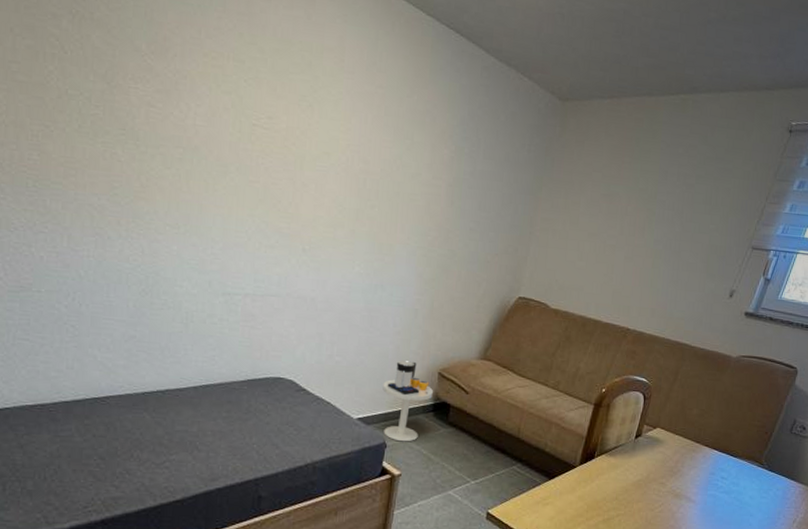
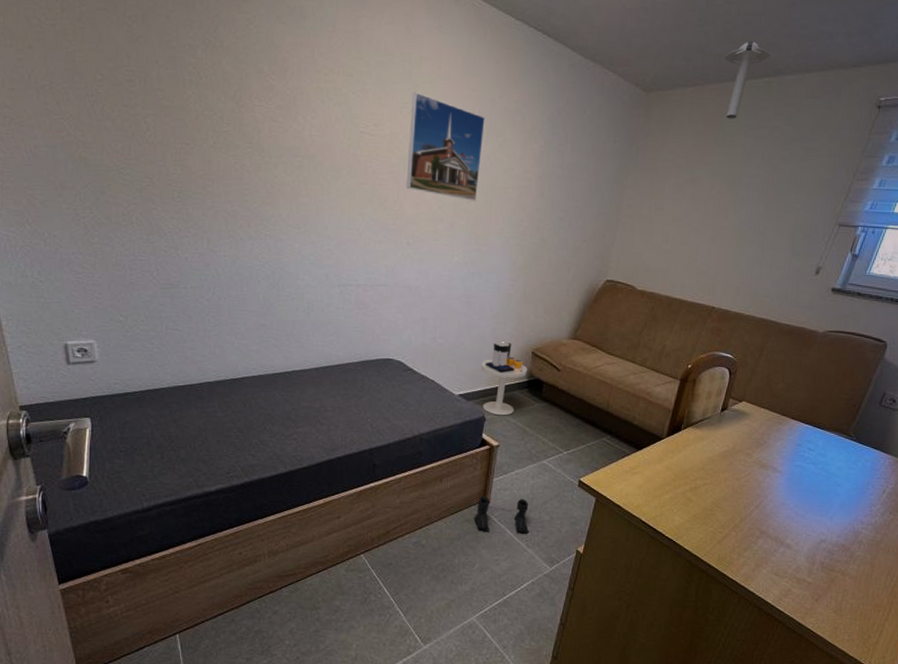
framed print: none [302,84,392,207] -> present [406,92,485,201]
ceiling light: none [642,56,686,135] -> present [725,41,770,119]

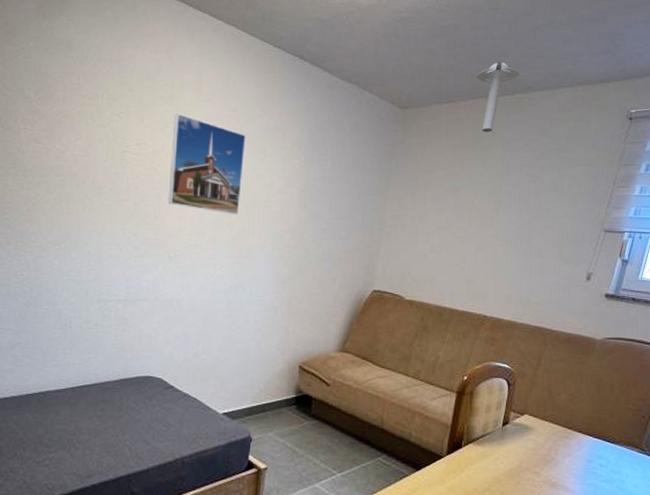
side table: present [481,341,528,416] -> none [246,356,296,435]

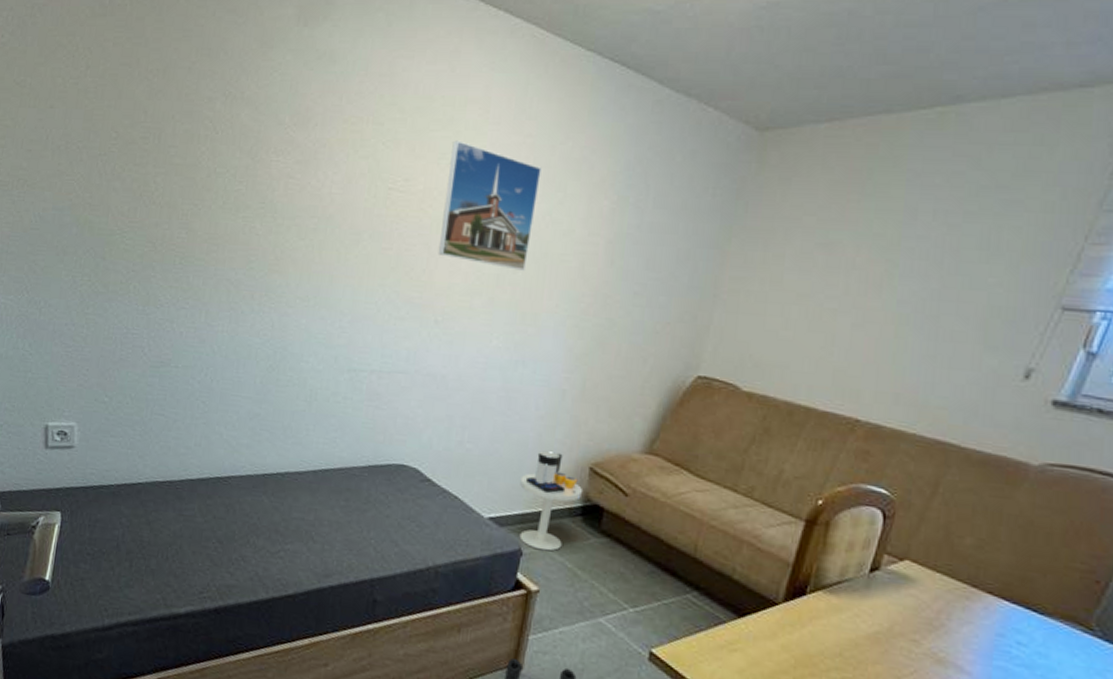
side table: none [246,356,296,435] -> present [519,450,584,551]
ceiling light: present [476,61,519,133] -> none [875,60,945,163]

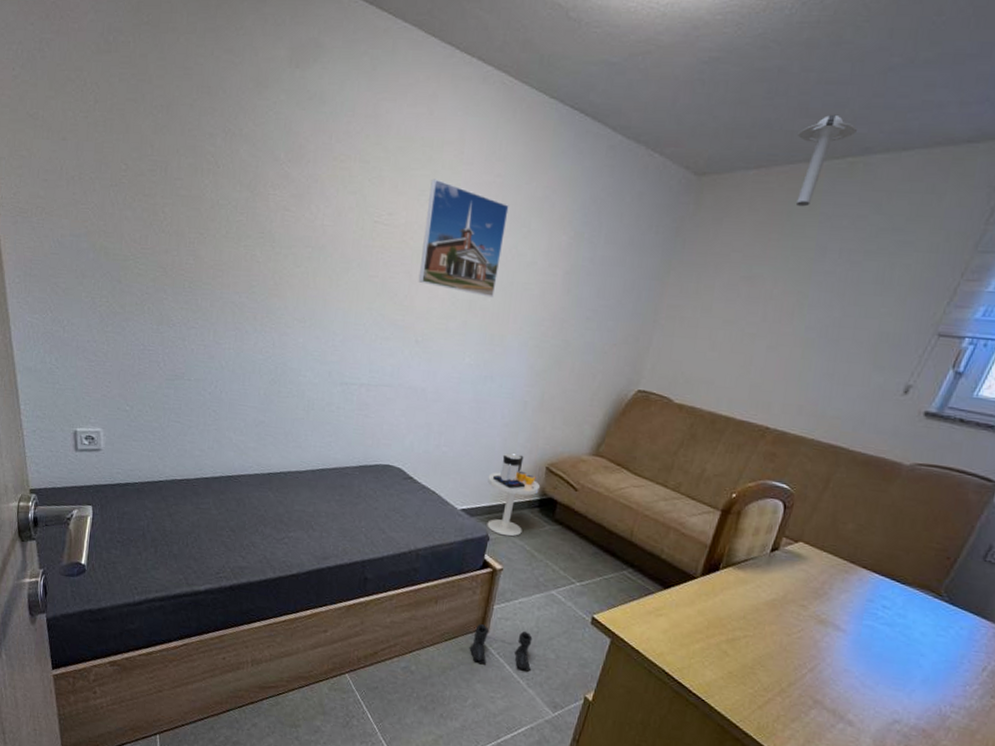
ceiling light: none [875,60,945,163] -> present [795,114,857,207]

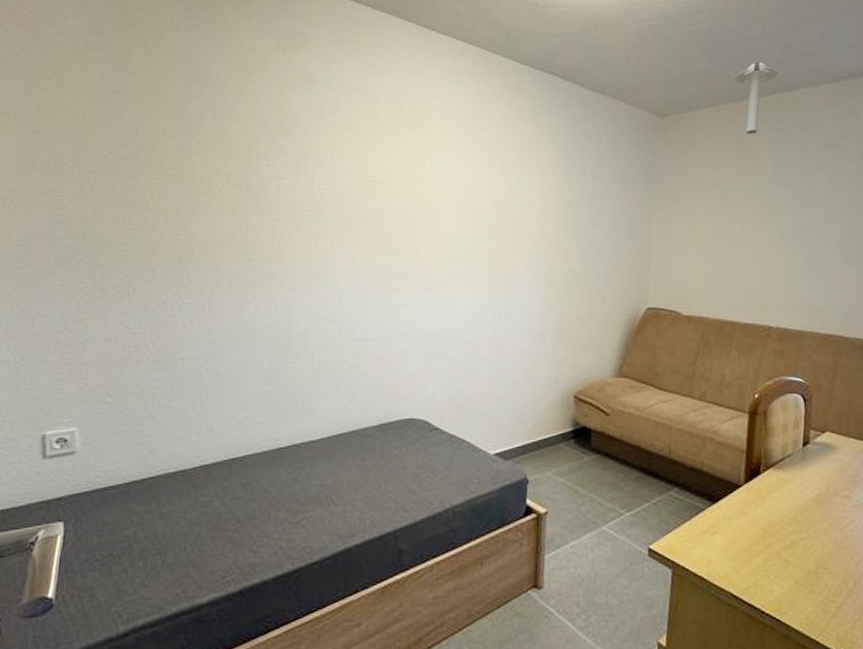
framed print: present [418,179,509,297] -> none [421,138,499,239]
boots: present [469,624,533,671] -> none [525,579,596,627]
side table: present [487,453,541,537] -> none [517,387,572,475]

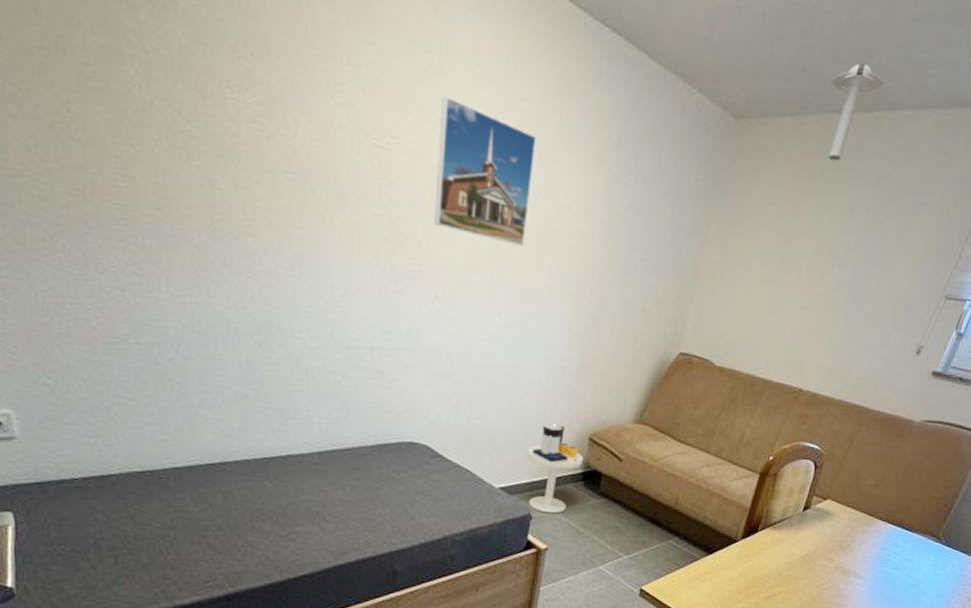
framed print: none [421,138,499,239] -> present [433,95,536,246]
side table: none [517,387,572,475] -> present [527,424,584,514]

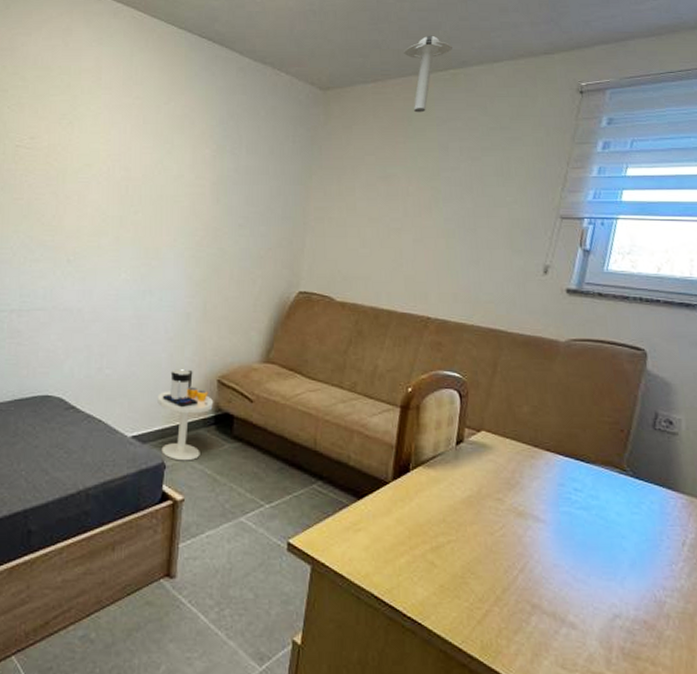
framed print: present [433,95,536,246] -> none [65,103,150,212]

